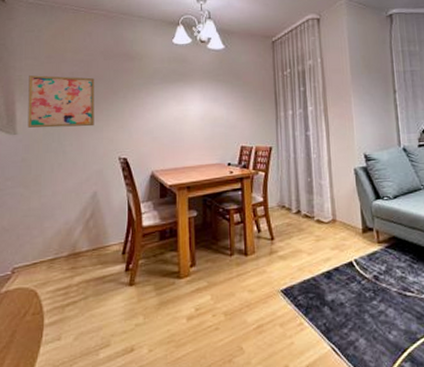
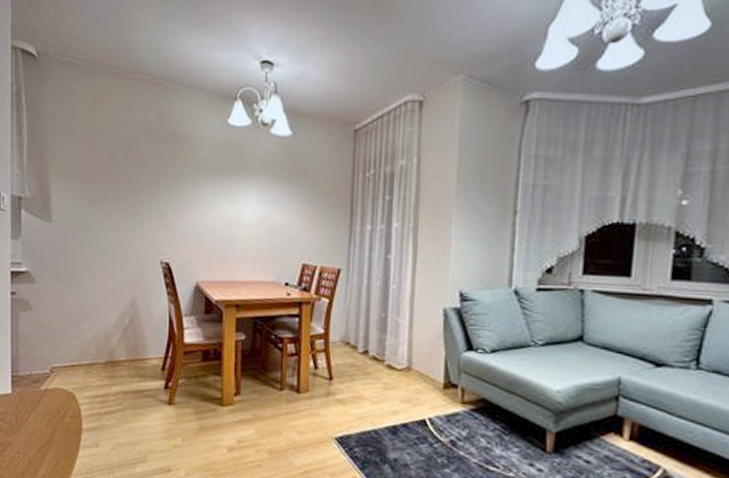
wall art: present [27,75,95,128] -> none [63,154,135,221]

